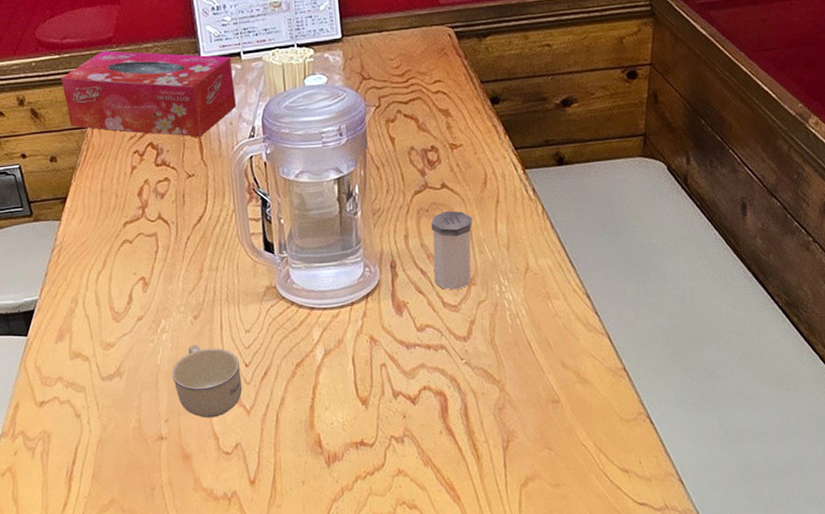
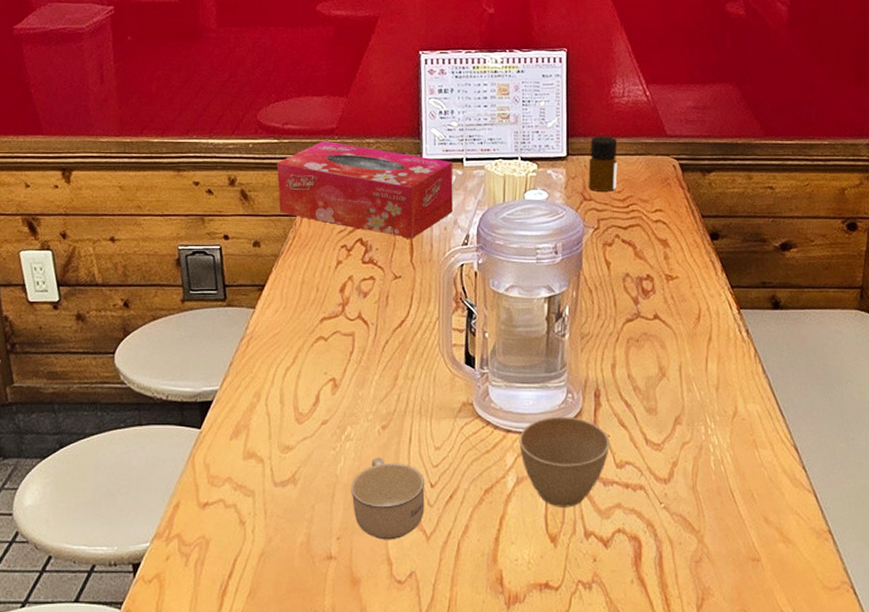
cup: none [323,289,409,373] -> present [519,416,610,507]
bottle: none [364,12,394,70] -> present [588,136,618,192]
salt shaker: present [431,211,473,290] -> none [639,343,683,427]

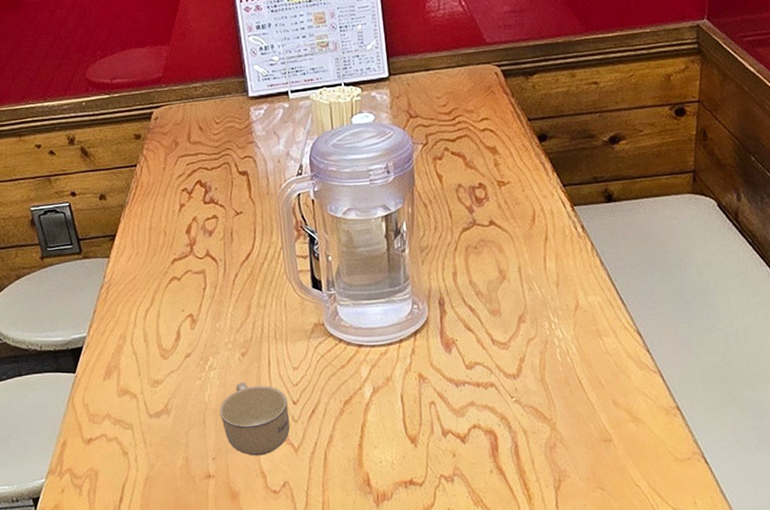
tissue box: present [276,141,453,238] -> none [110,90,284,175]
cup: present [519,416,610,507] -> none [371,326,458,411]
bottle: present [588,136,618,192] -> none [411,51,441,108]

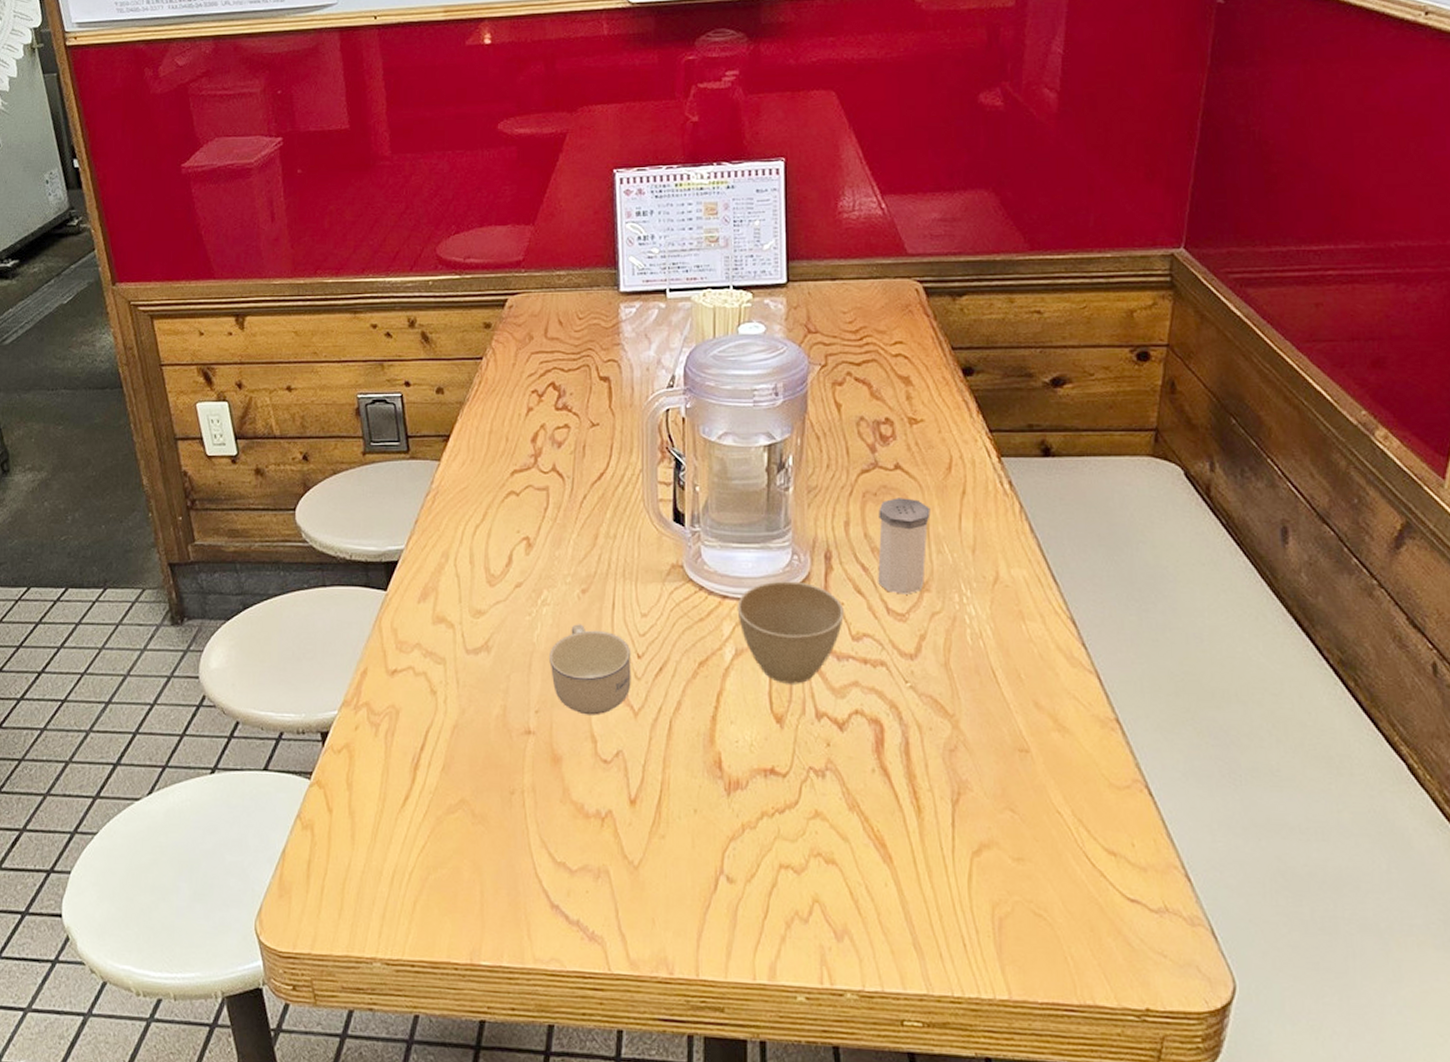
cup: none [371,326,458,411] -> present [737,581,844,684]
salt shaker: none [479,248,521,327] -> present [878,498,931,594]

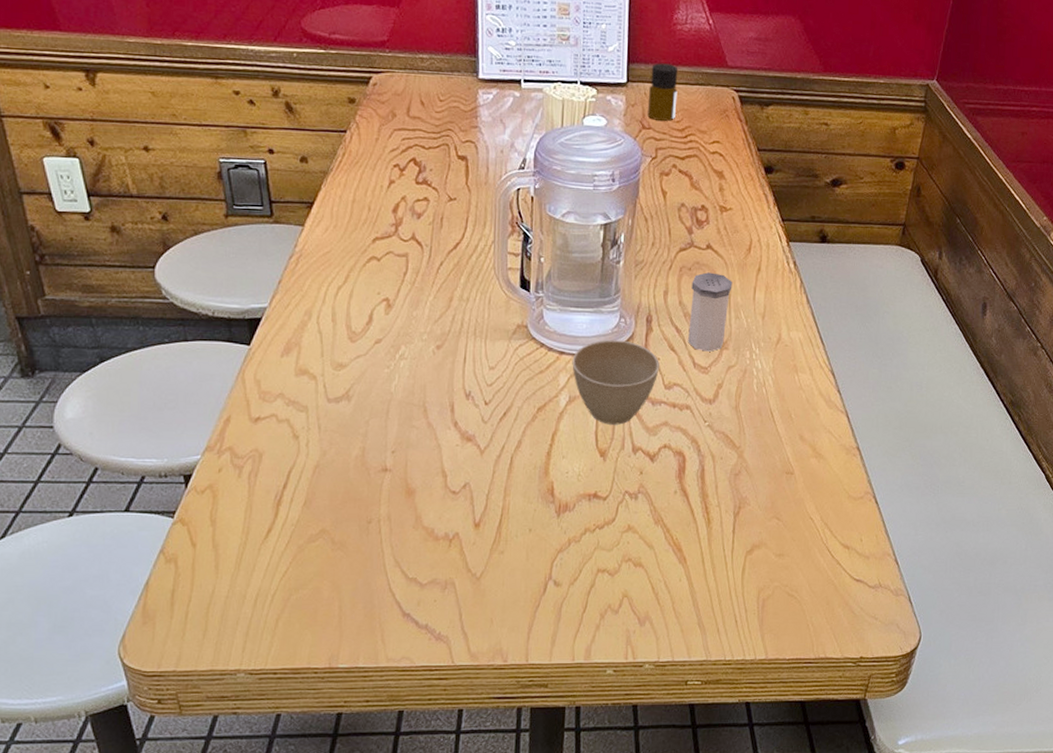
cup: present [549,624,631,715] -> none [406,376,480,454]
bottle: none [813,257,848,322] -> present [647,63,678,121]

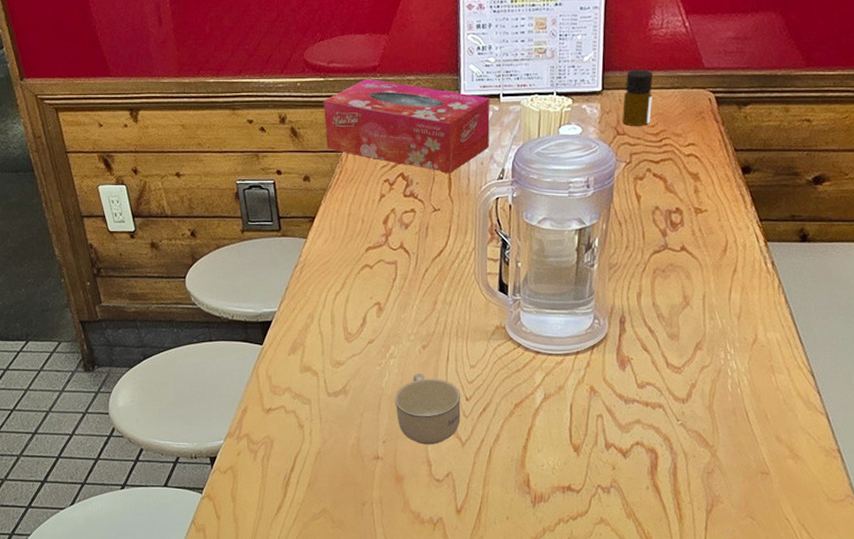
tissue box: none [323,54,511,160] -> present [323,79,490,173]
cup: none [406,376,480,454] -> present [395,373,461,445]
cup: present [572,340,659,425] -> none [547,340,632,422]
salt shaker: present [688,272,733,352] -> none [661,274,707,352]

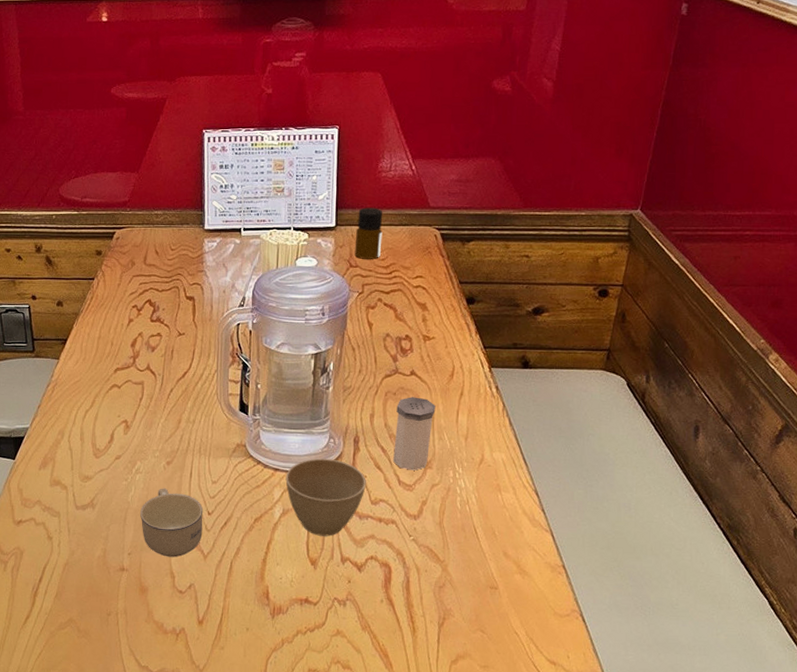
tissue box: present [323,79,490,173] -> none [76,213,232,300]
cup: none [547,340,632,422] -> present [285,458,366,536]
salt shaker: none [661,274,707,352] -> present [393,397,436,471]

